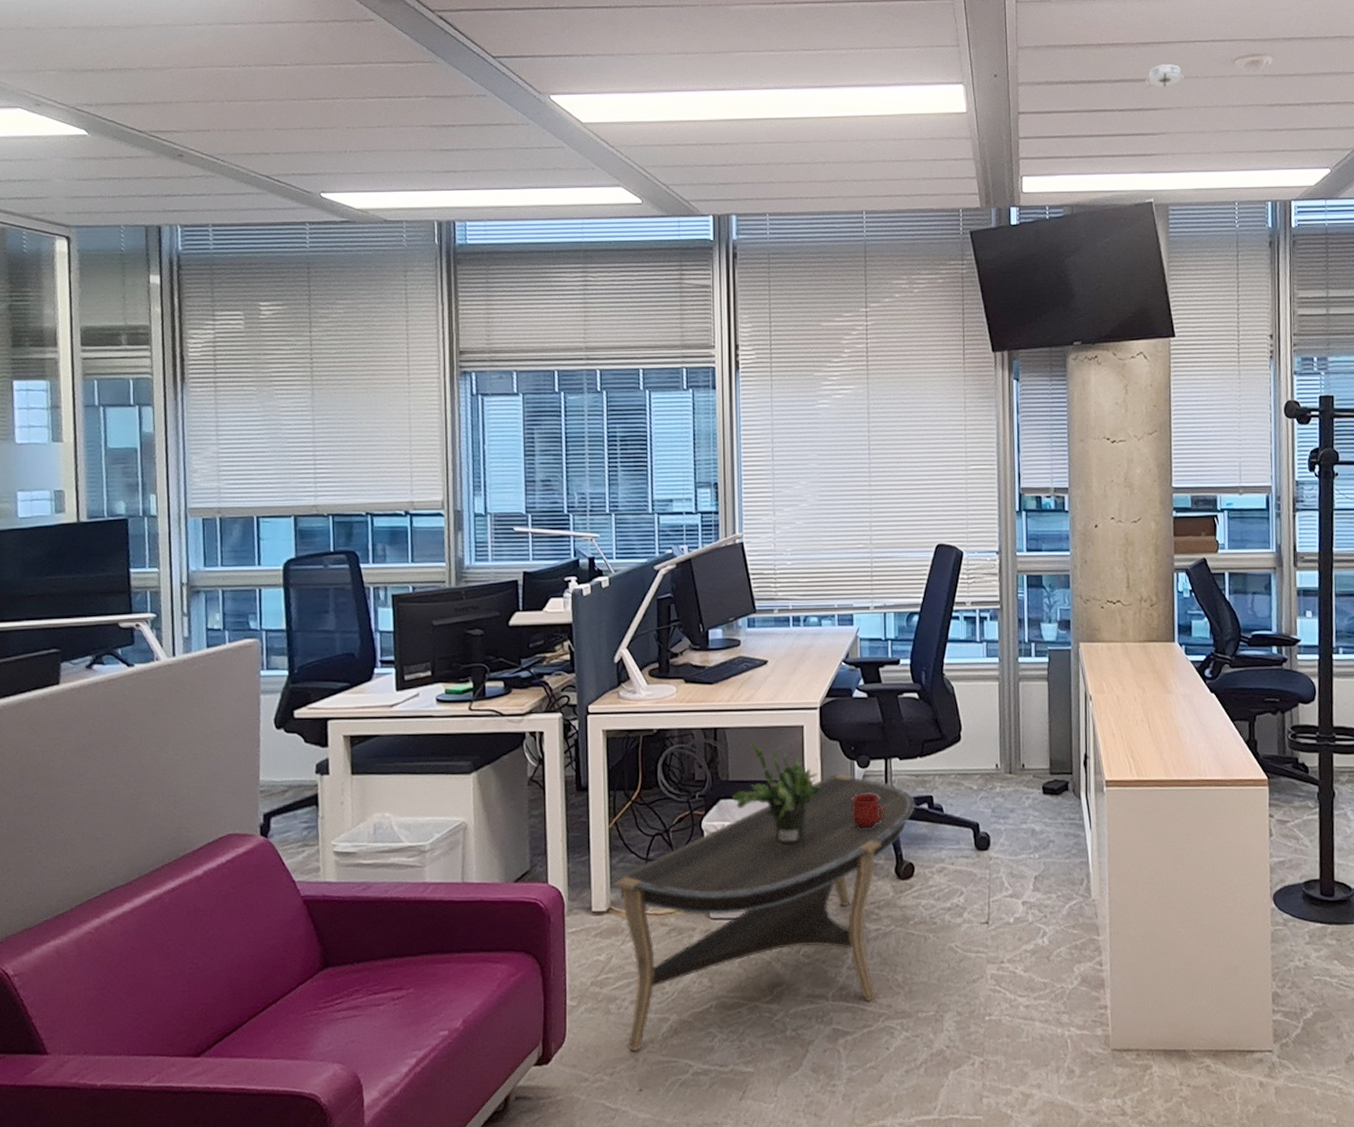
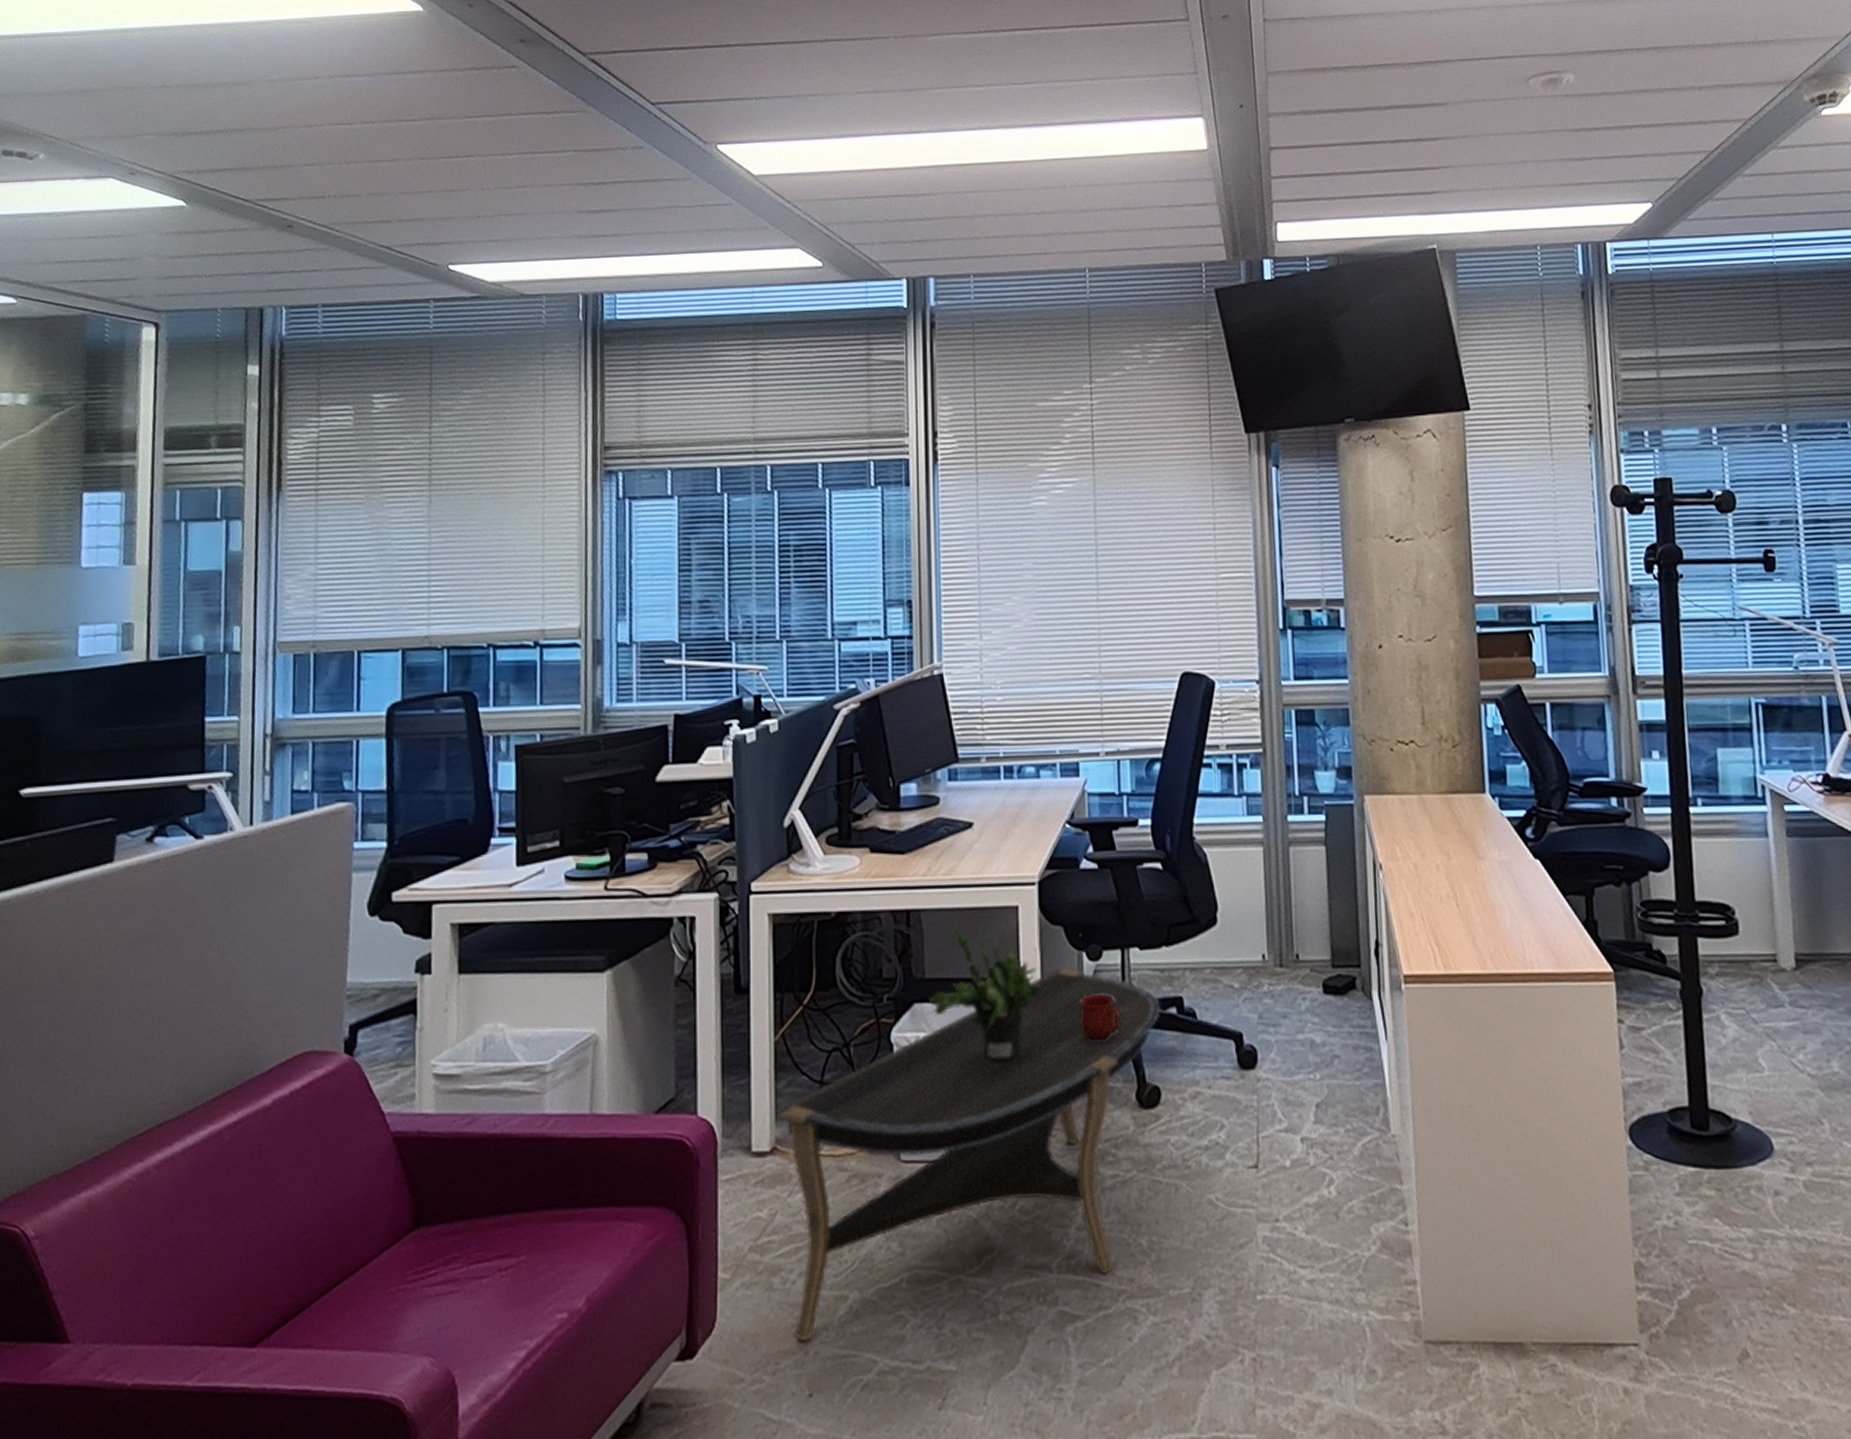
smoke detector: present [1144,64,1185,90] -> none [1421,86,1469,117]

